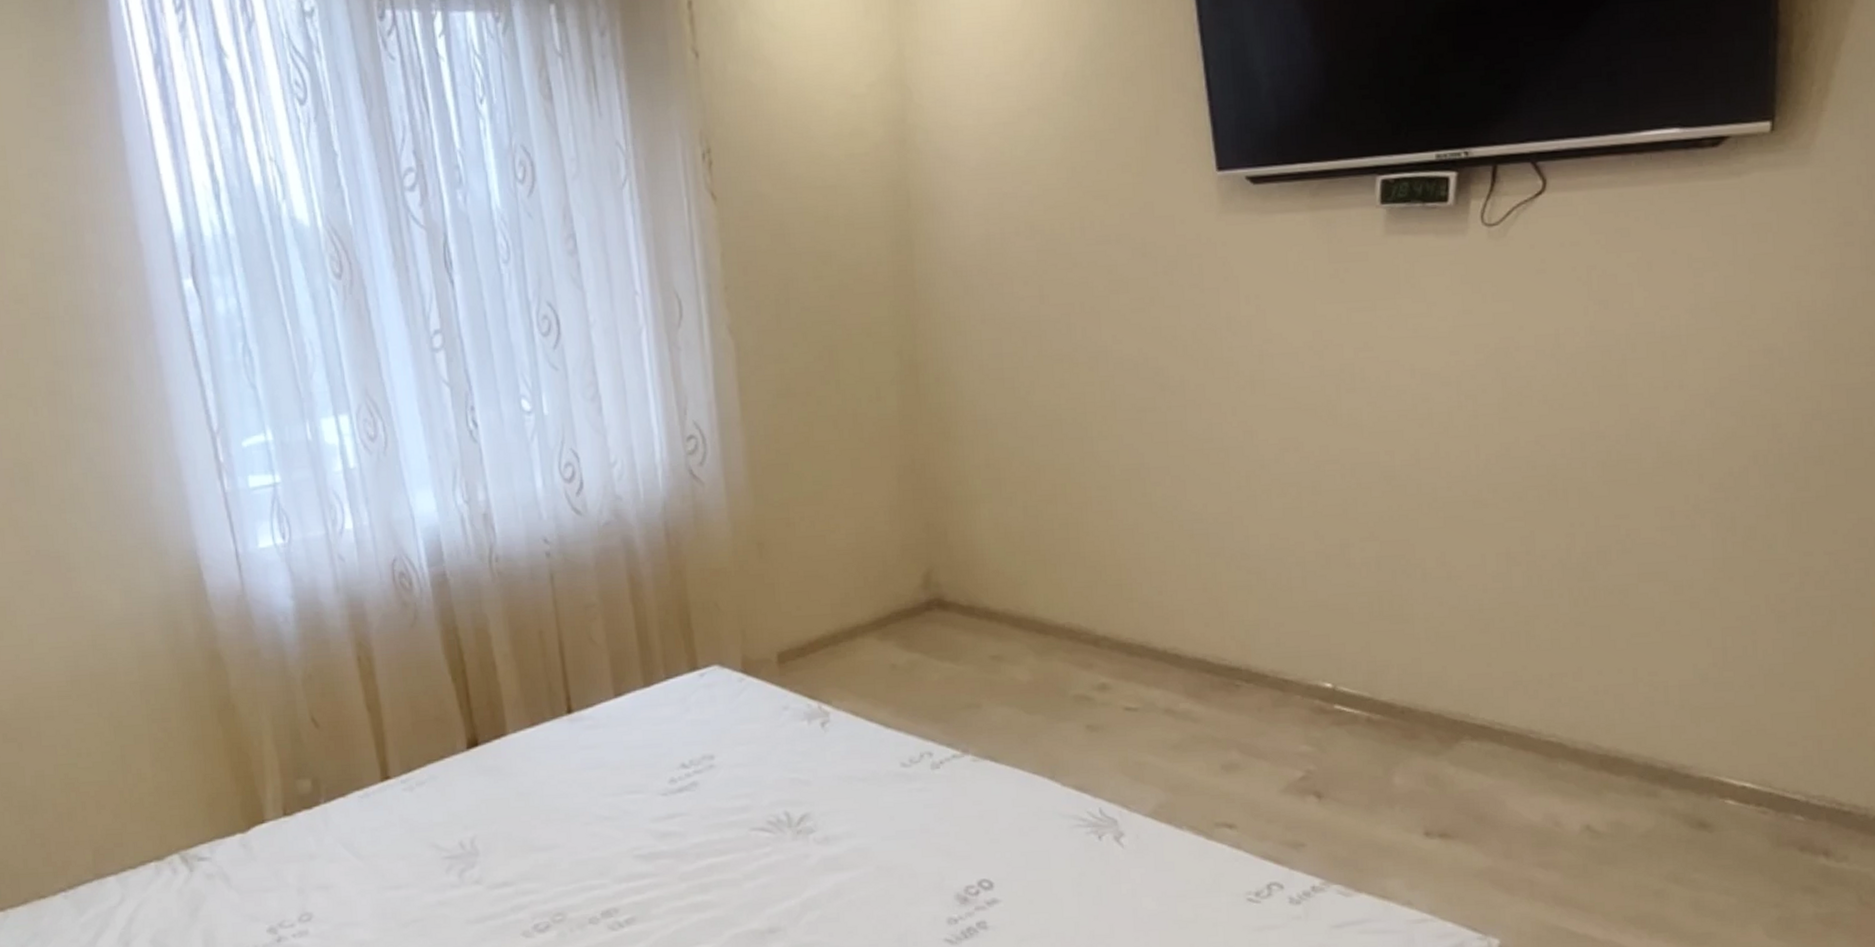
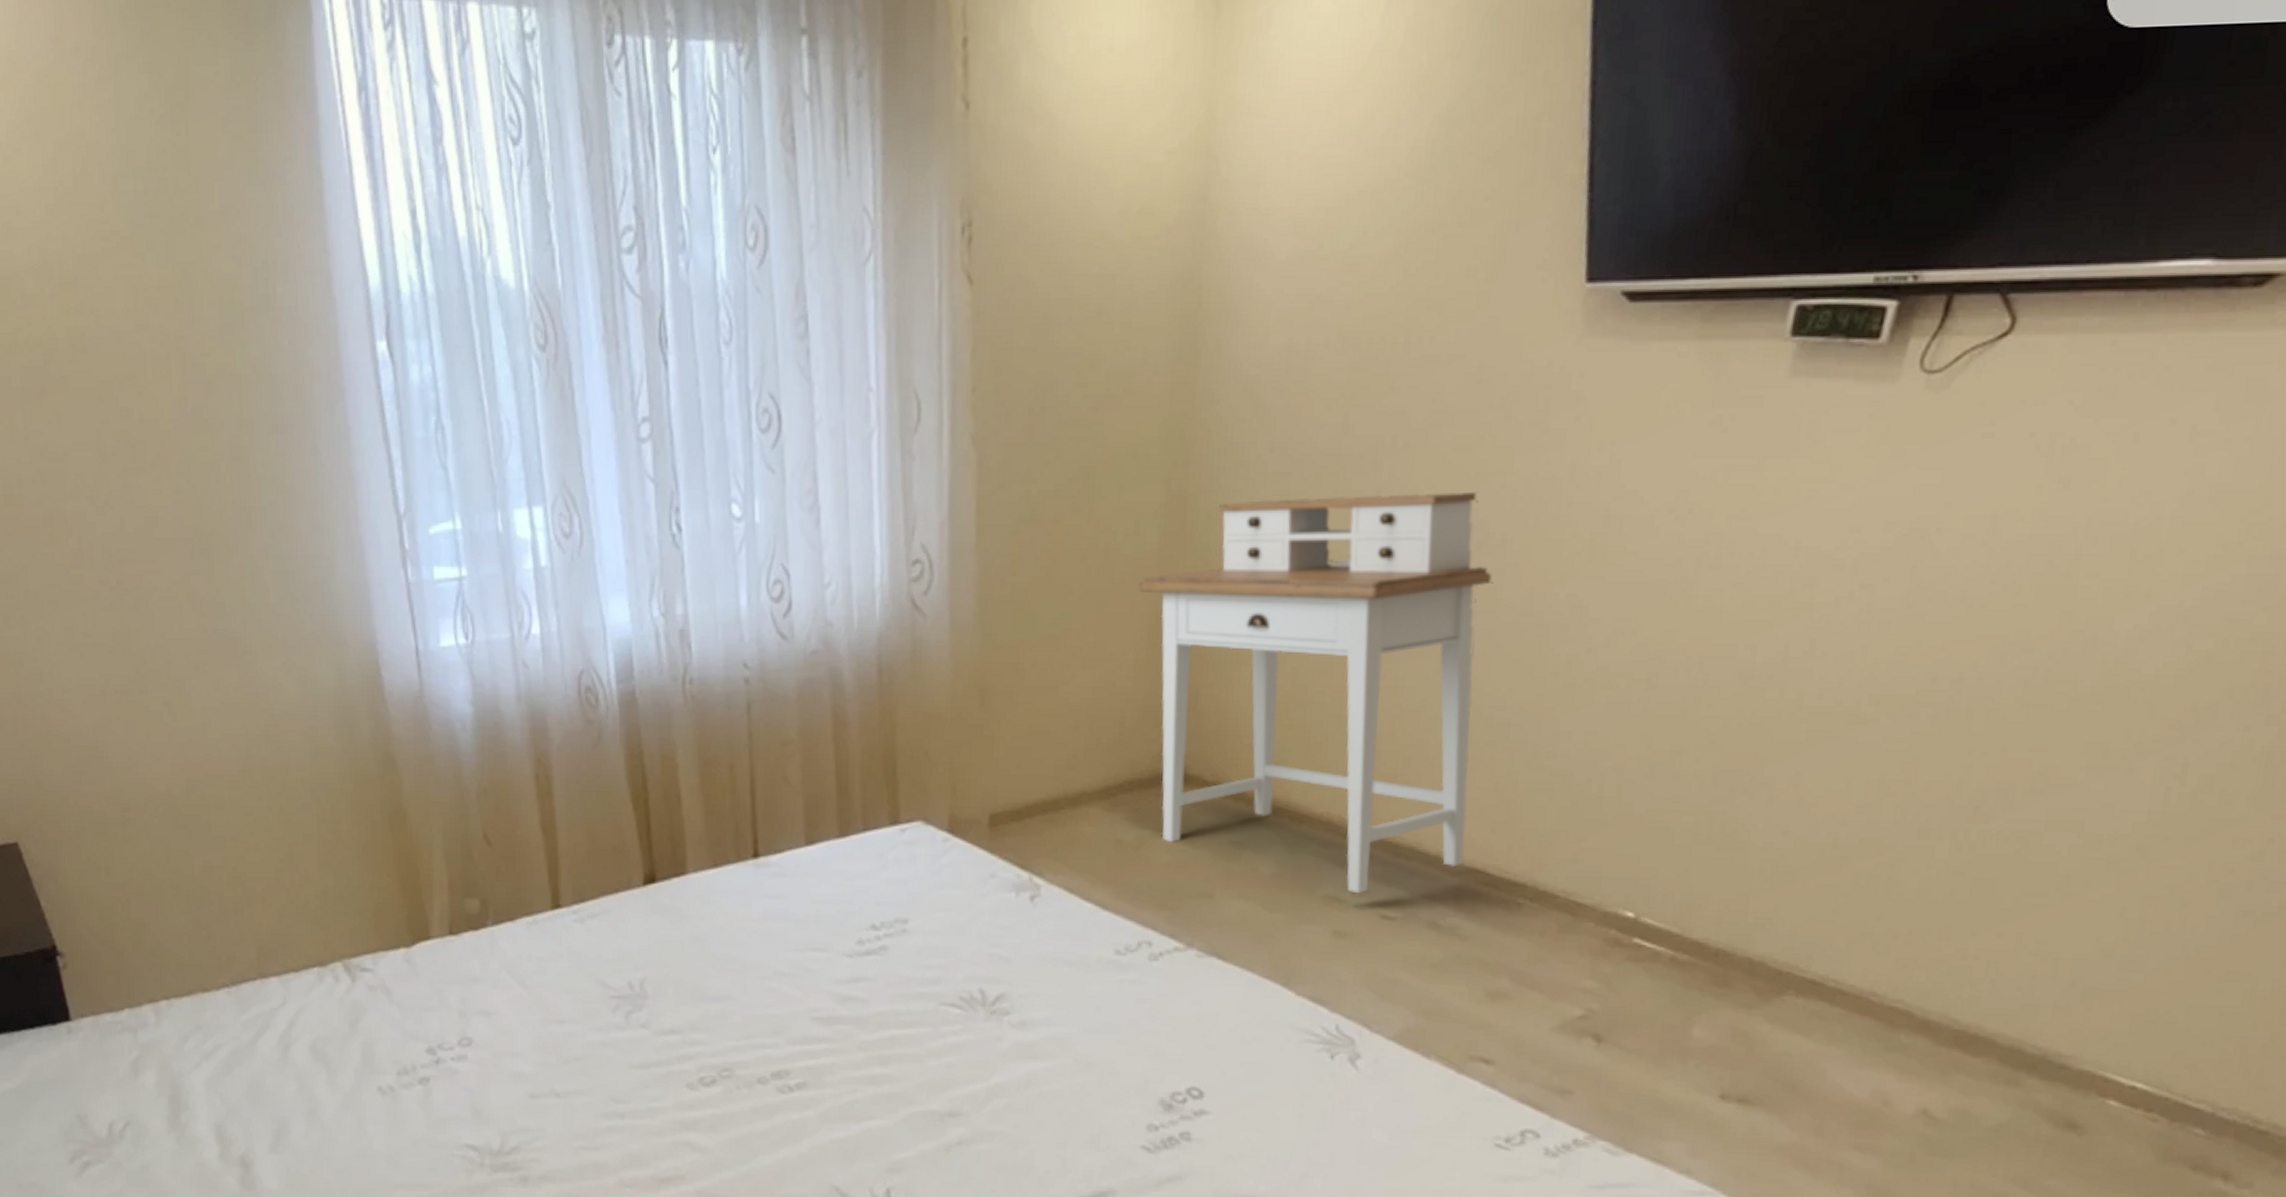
desk: none [885,343,1188,691] -> present [1139,491,1493,894]

